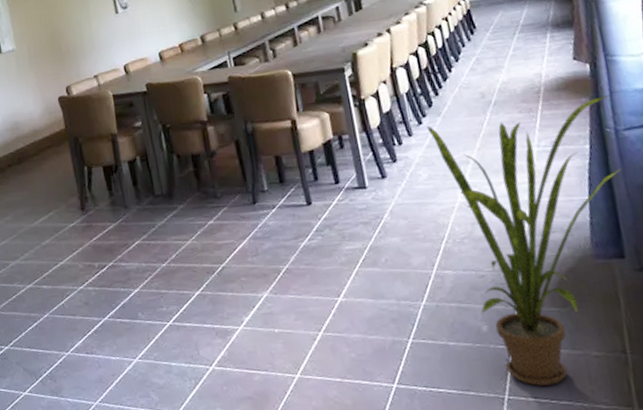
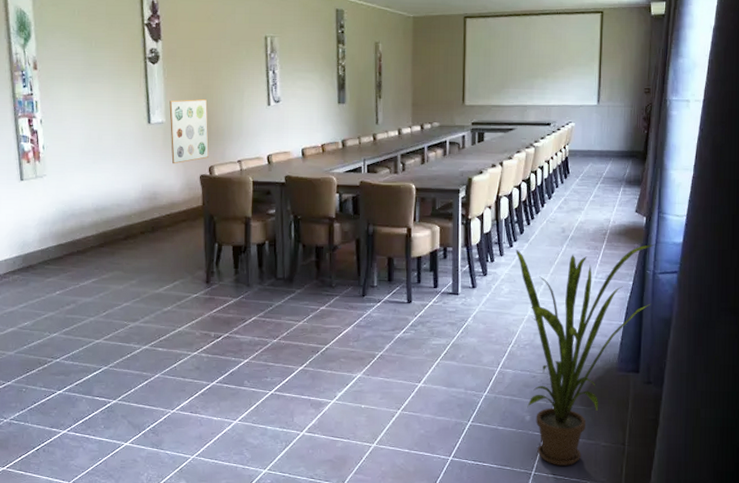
wall art: none [17,19,64,91] -> present [169,99,209,164]

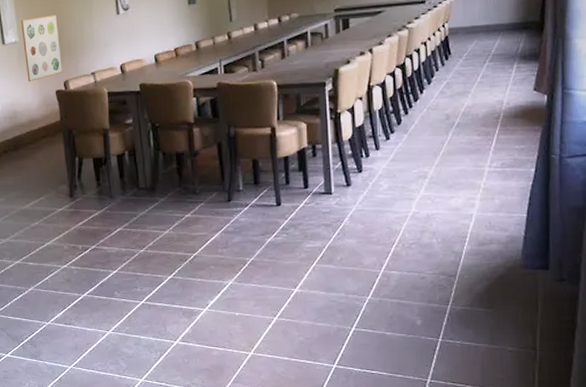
house plant: present [516,244,655,466] -> none [393,125,560,373]

